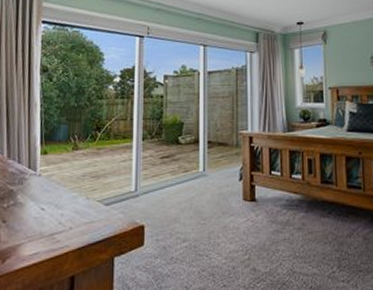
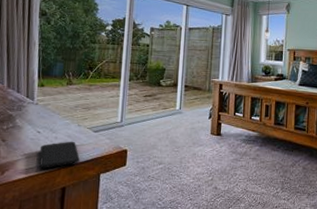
smartphone: none [43,218,90,254] -> present [39,141,80,169]

